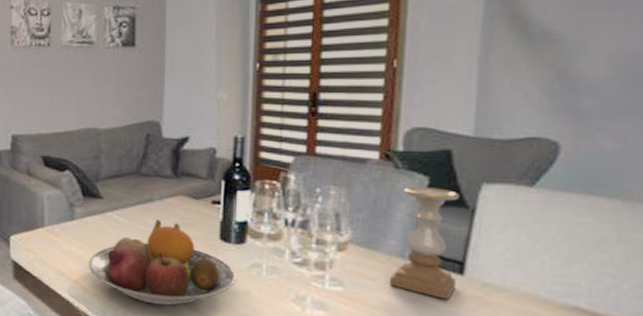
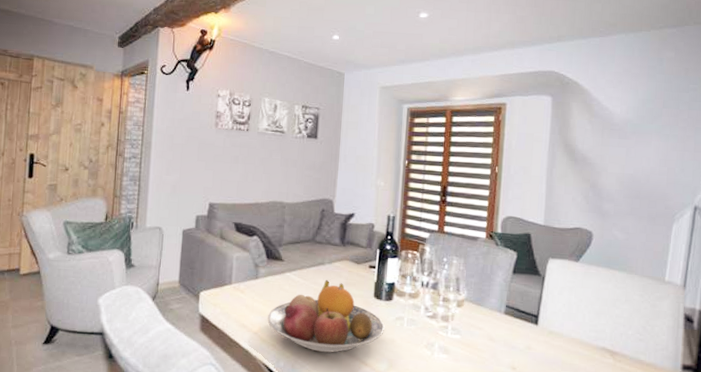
candle holder: present [390,186,461,299] -> none [491,259,536,343]

